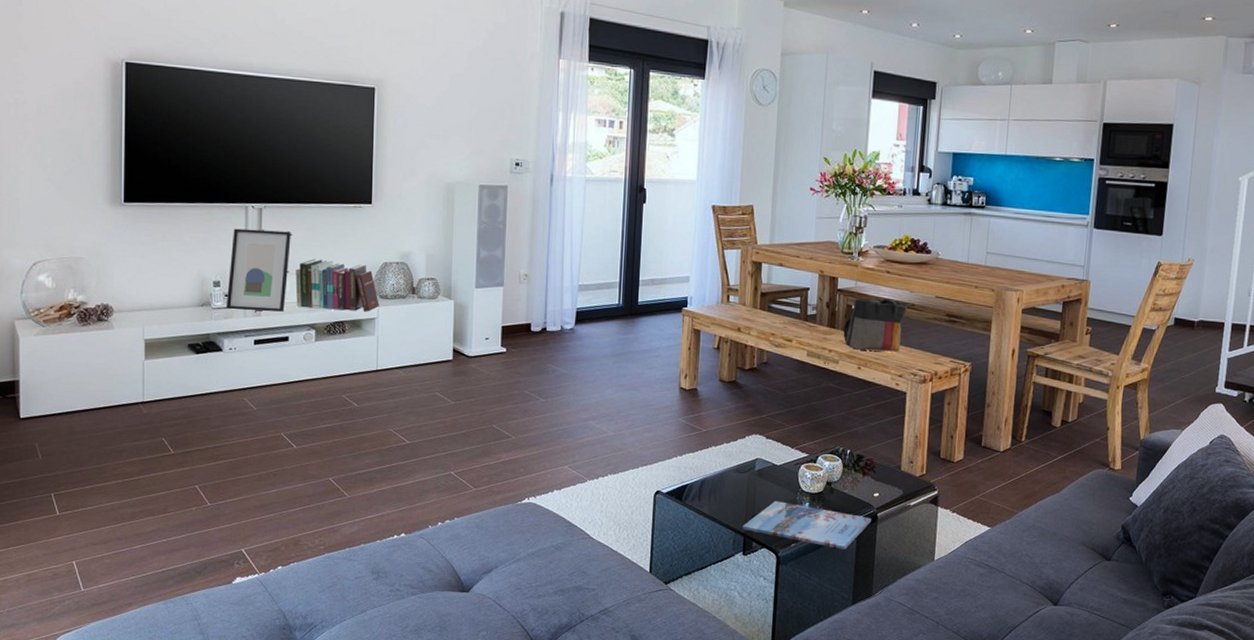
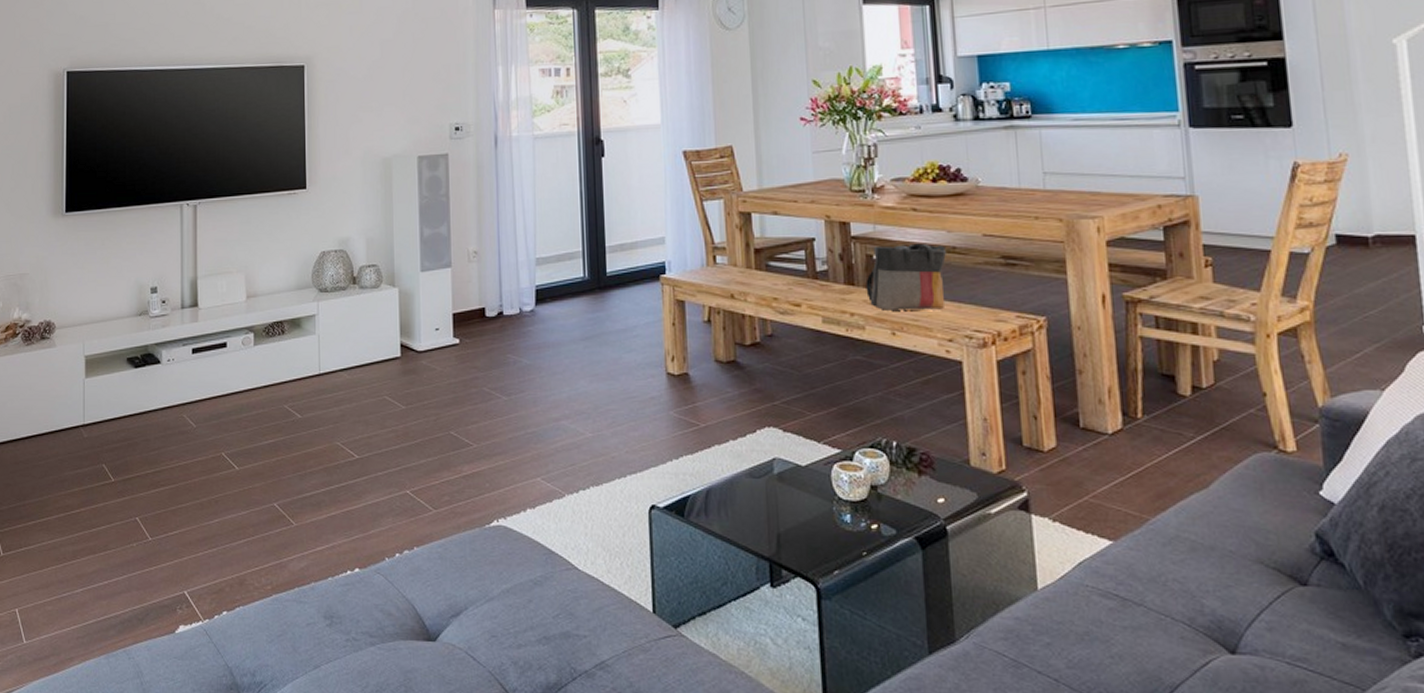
picture frame: present [226,228,292,313] -> none [163,226,227,318]
books: present [295,259,380,312] -> none [232,254,319,309]
magazine: present [742,501,872,549] -> none [765,513,940,577]

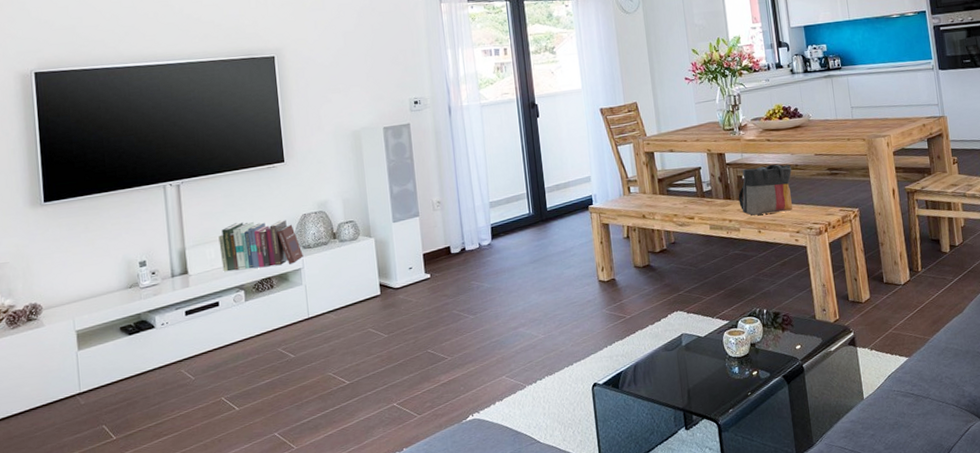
books: none [232,254,319,309] -> present [218,220,304,272]

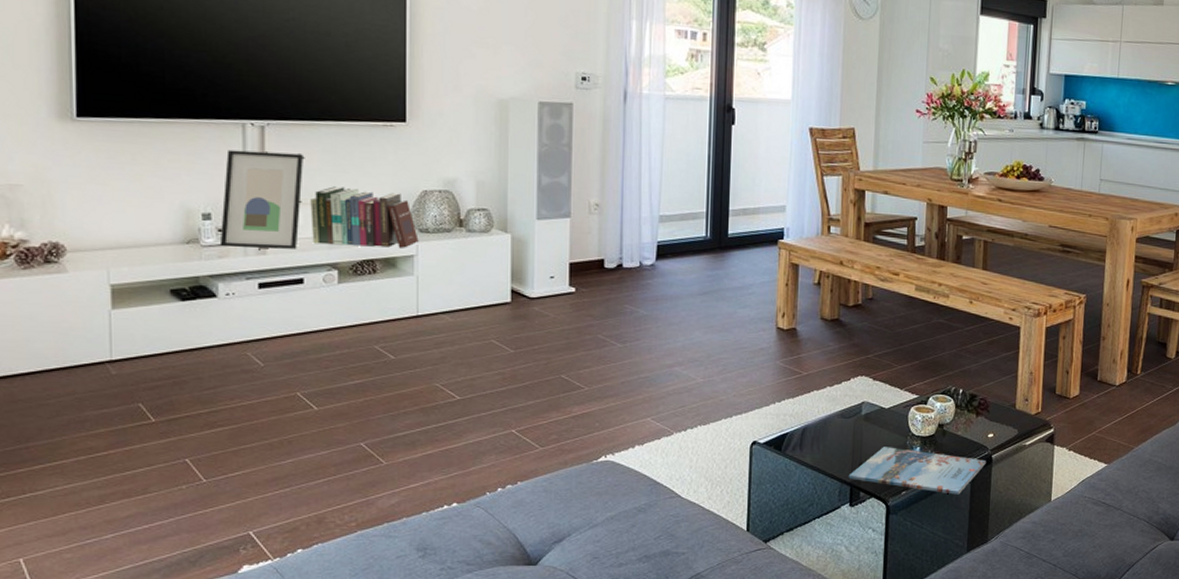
picture frame: none [153,200,212,287] -> present [219,149,305,250]
magazine: none [680,370,799,406] -> present [848,447,986,495]
tote bag: present [738,164,792,216] -> none [953,228,1020,285]

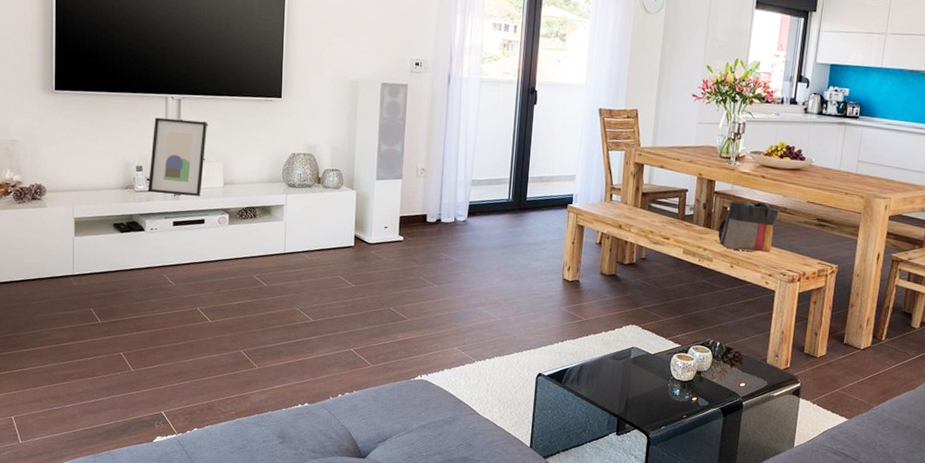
books: present [310,186,419,248] -> none [211,148,288,199]
magazine: present [848,447,986,495] -> none [616,387,737,434]
tote bag: none [953,228,1020,285] -> present [718,200,780,253]

